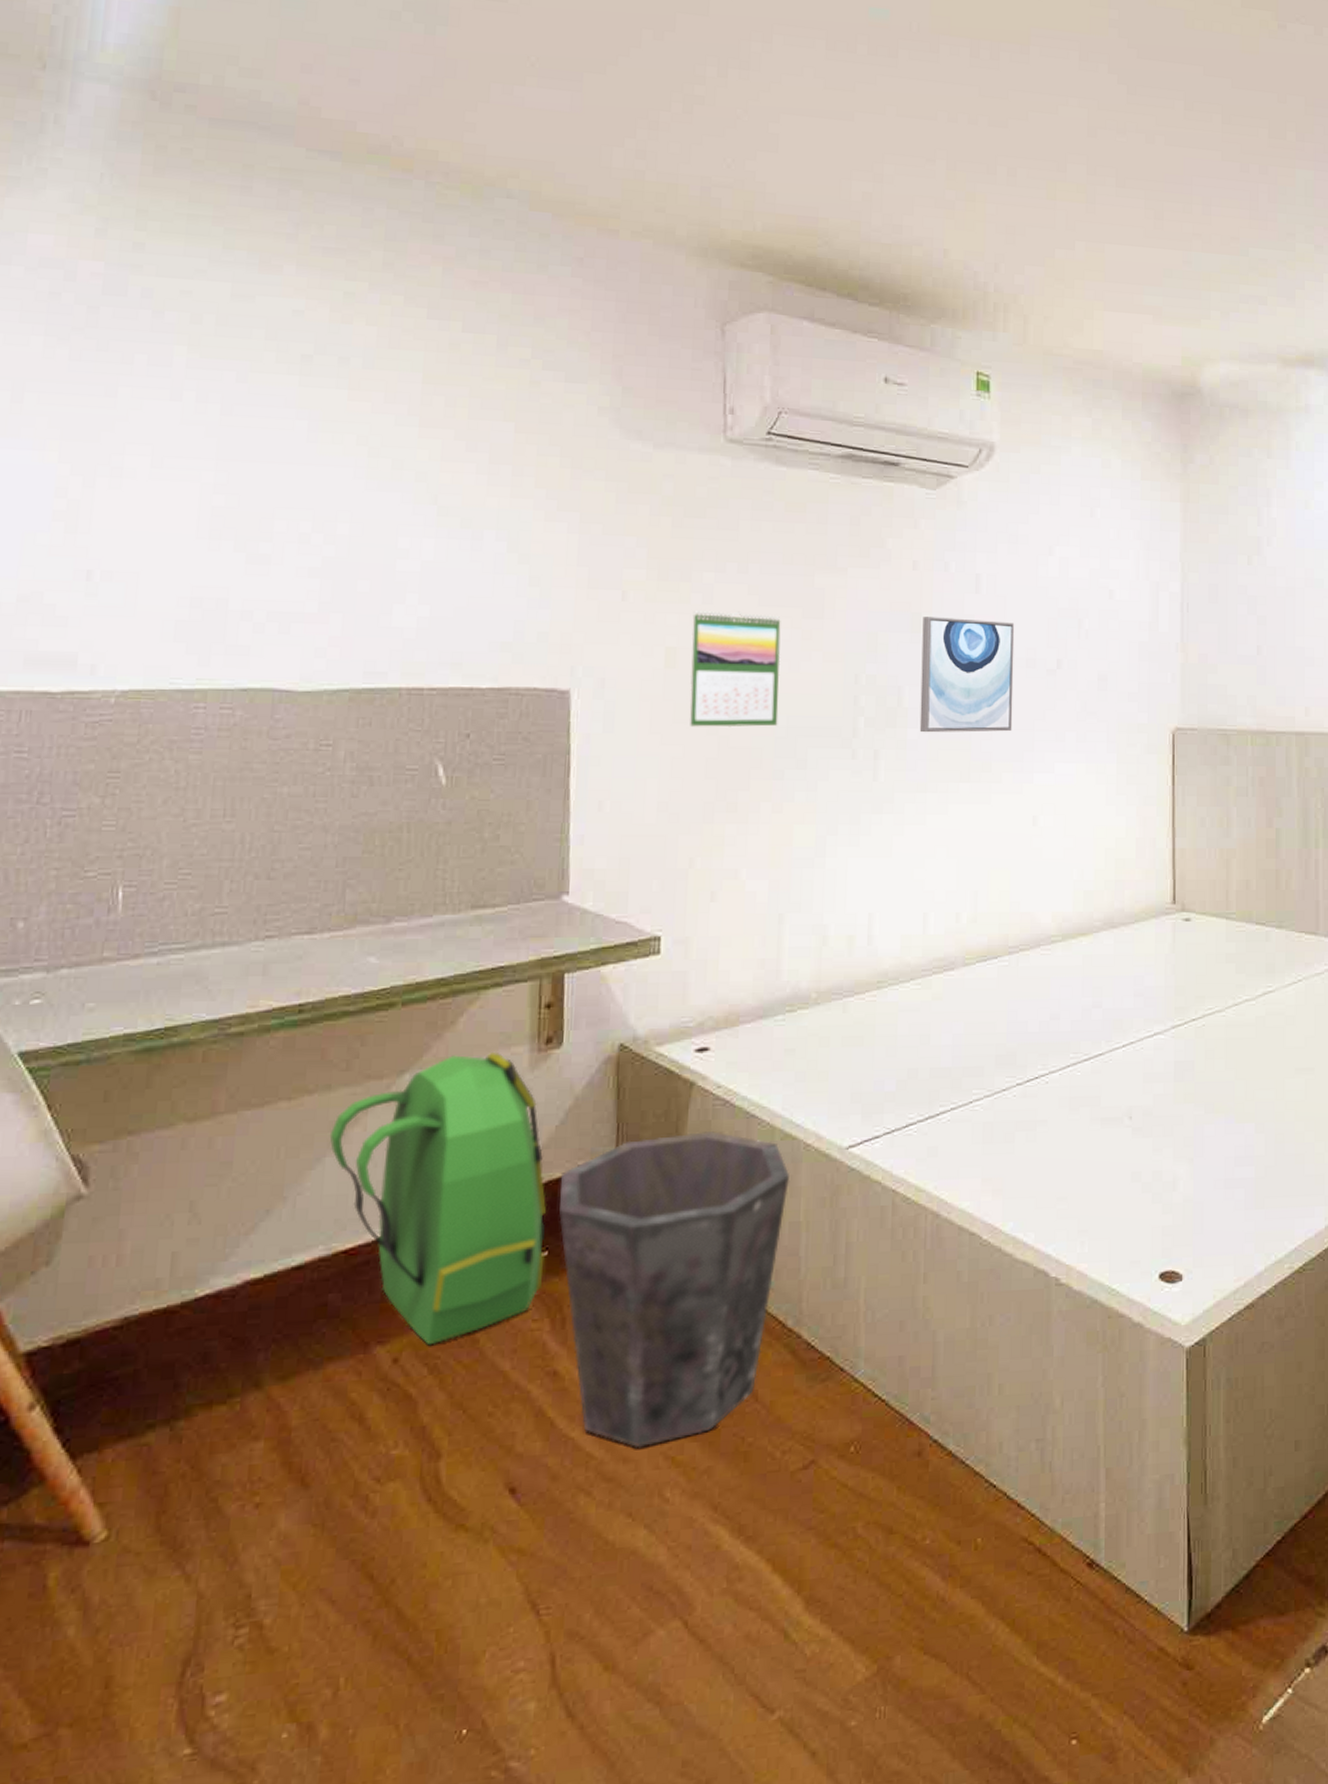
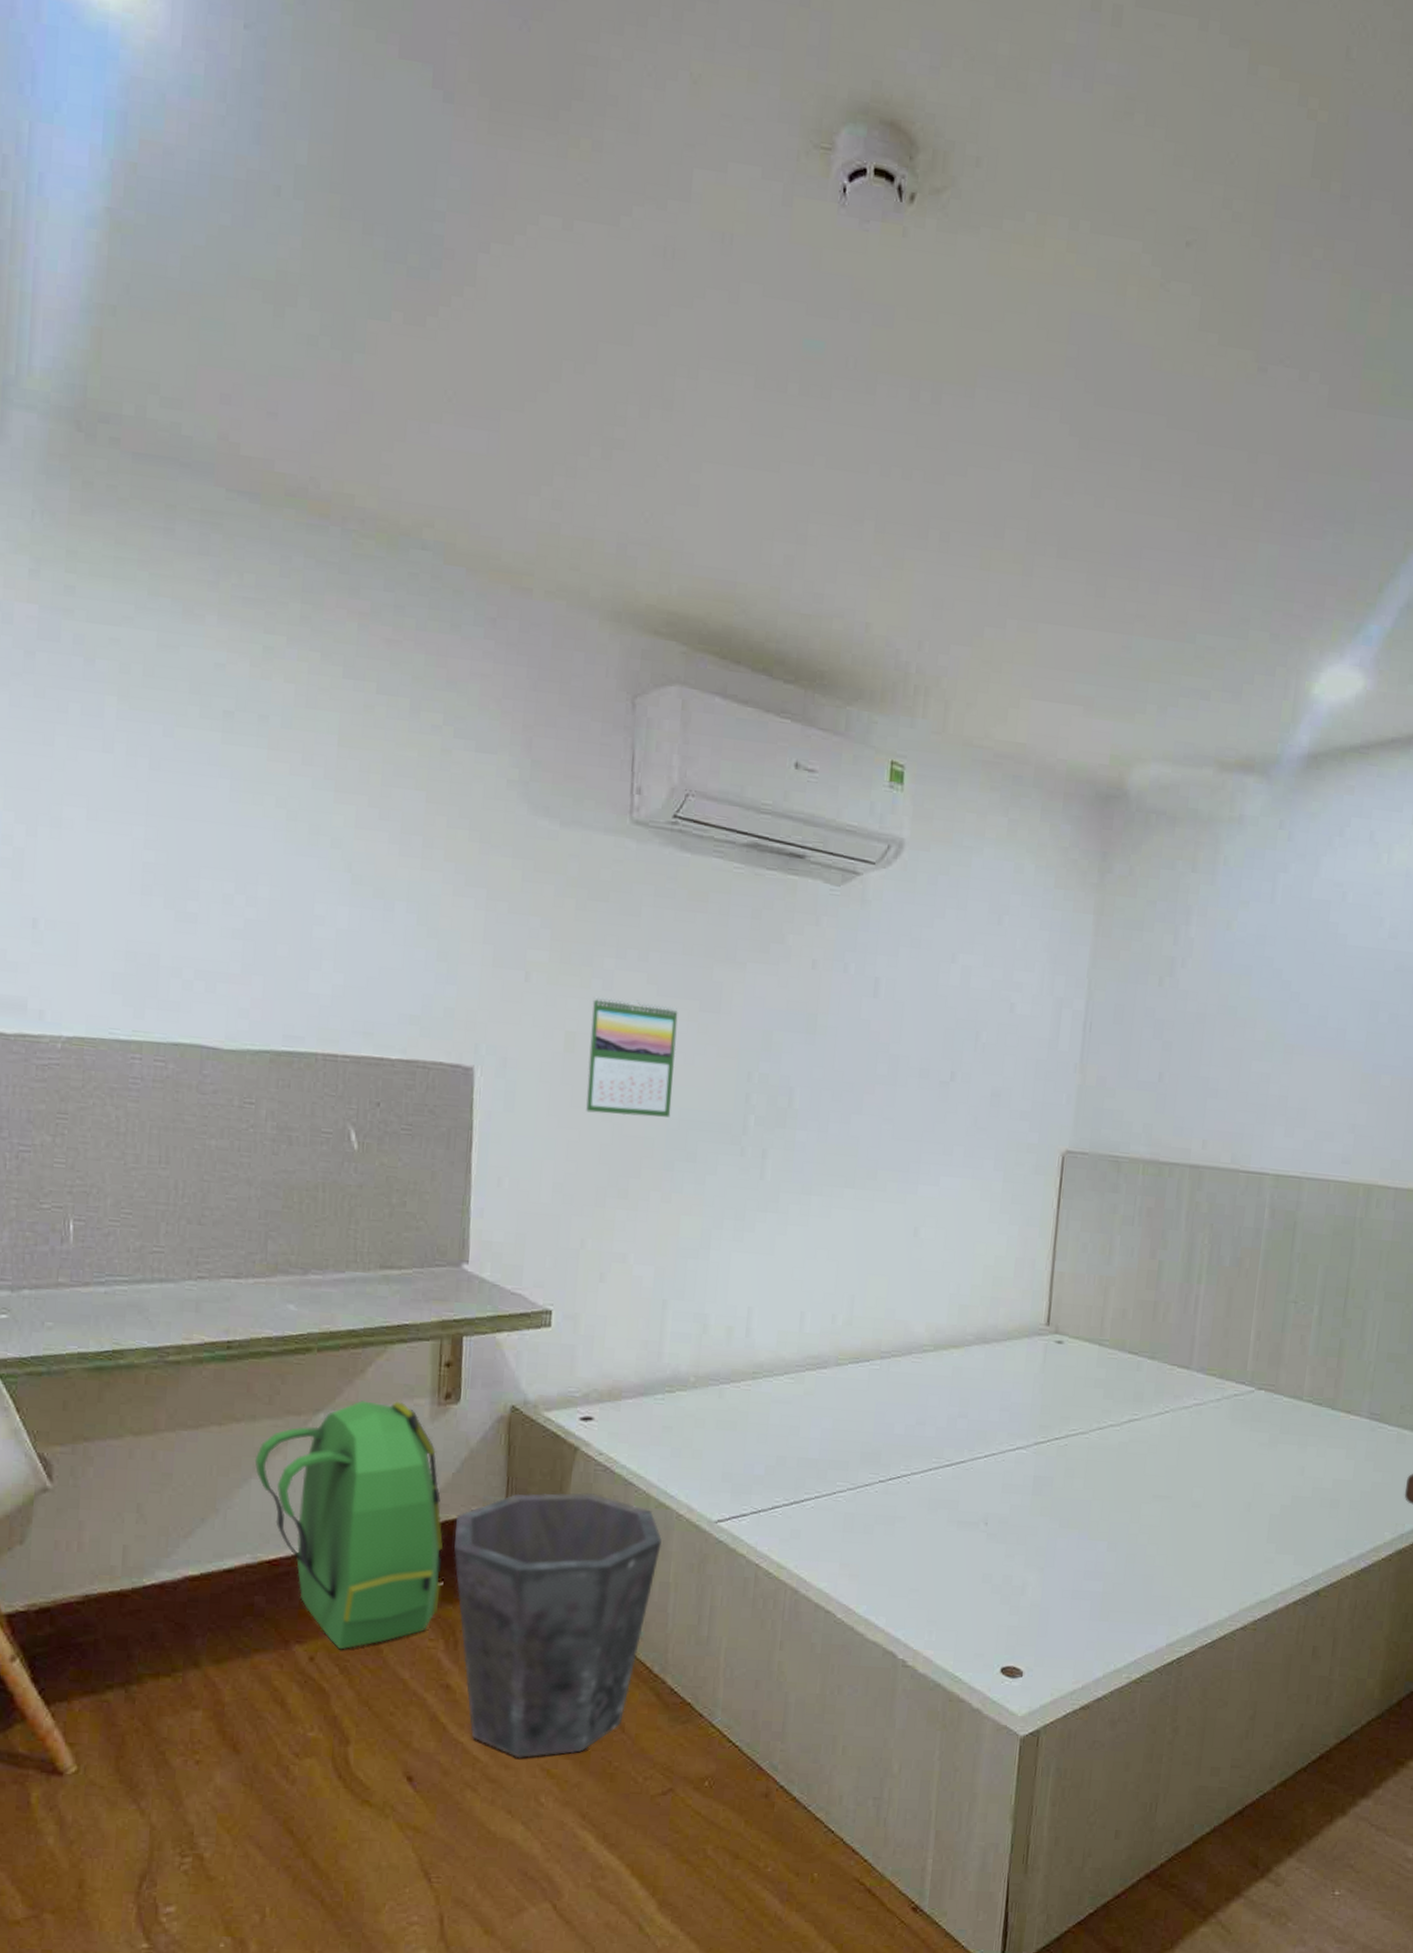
wall art: present [919,617,1015,733] -> none [808,1018,911,1141]

